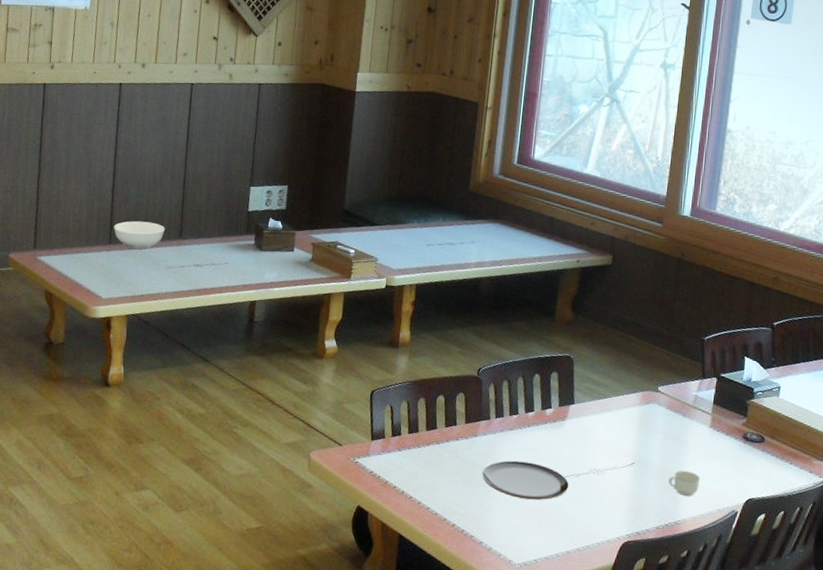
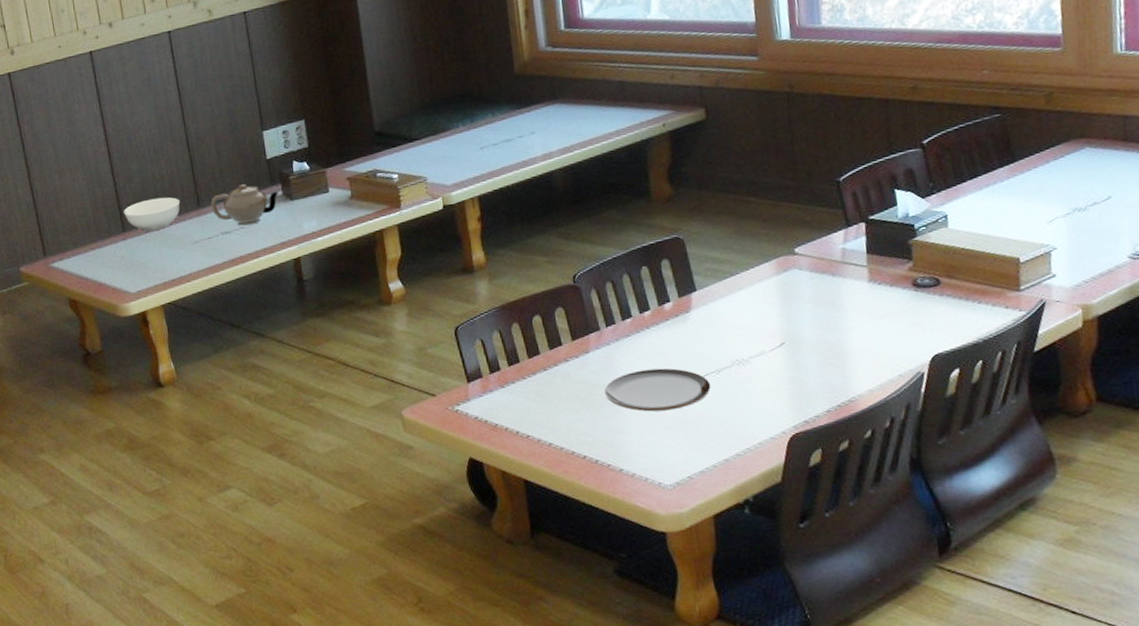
teapot: none [191,227,251,264] -> present [211,184,278,226]
cup: present [668,470,700,496] -> none [830,337,870,368]

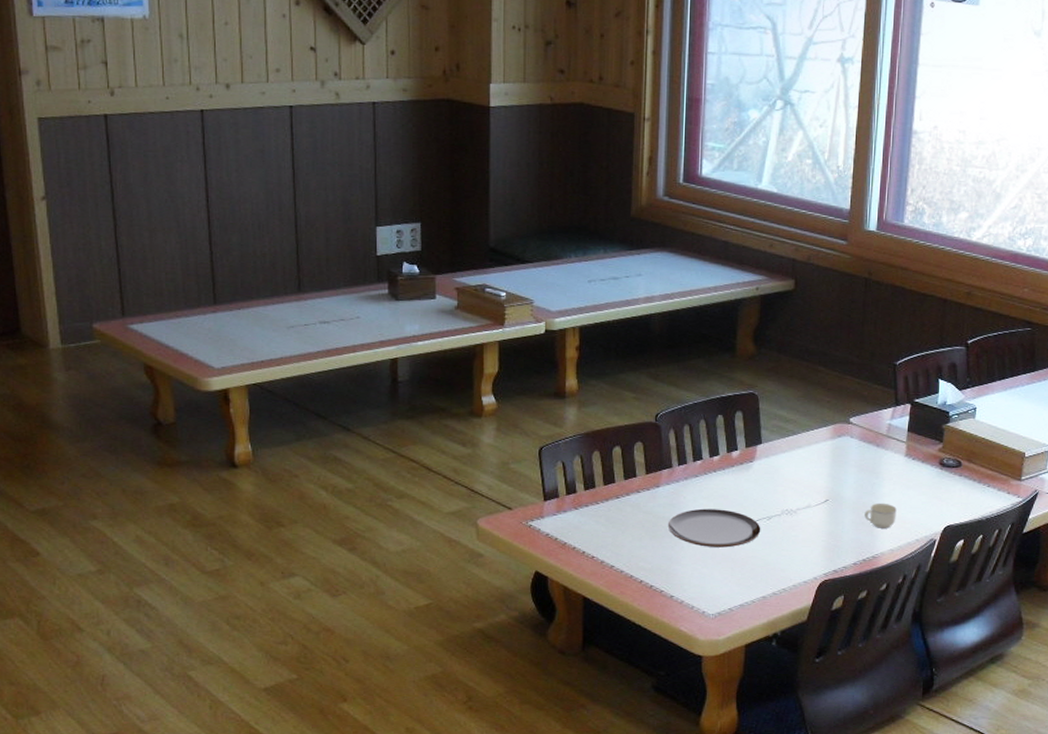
bowl: present [123,197,180,232] -> none [216,275,279,309]
teapot: present [211,184,278,226] -> none [312,276,384,318]
cup: none [830,337,870,368] -> present [864,502,897,529]

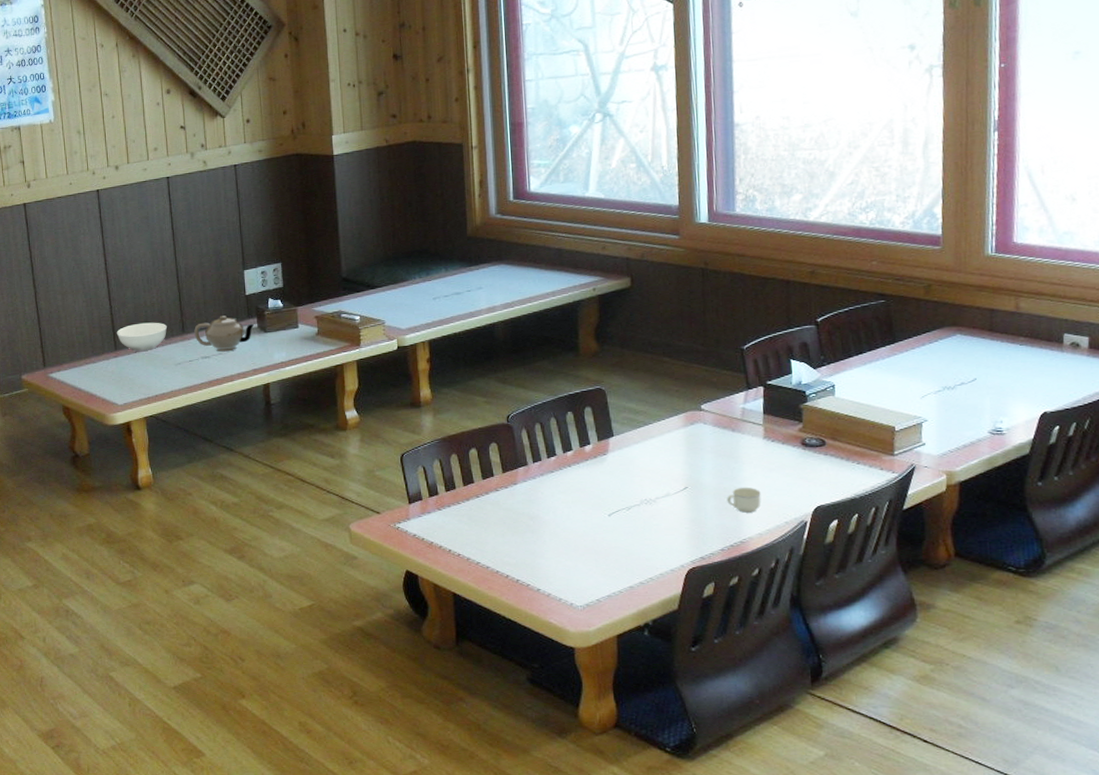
bowl: none [216,275,279,309] -> present [116,322,167,352]
teapot: none [312,276,384,318] -> present [194,315,254,352]
plate: present [667,508,761,548] -> none [528,502,622,540]

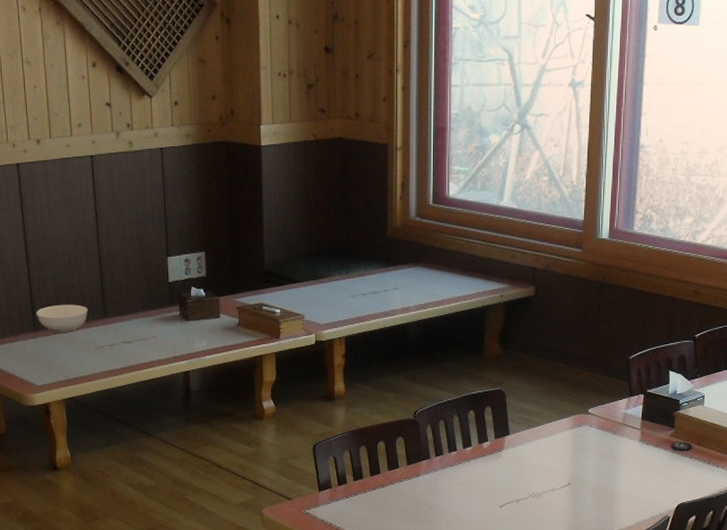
teapot: present [194,315,254,352] -> none [116,302,176,338]
cup: present [727,487,761,513] -> none [604,484,633,508]

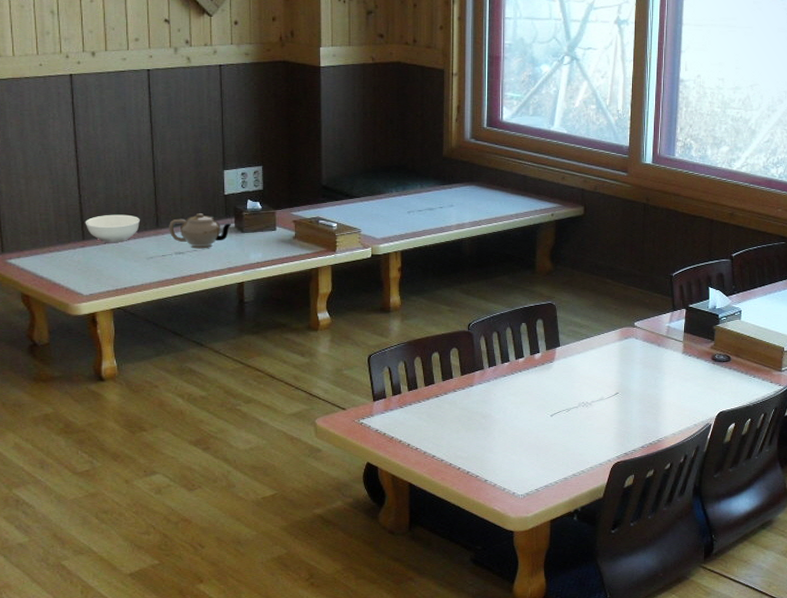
teapot: none [116,302,176,338] -> present [169,213,231,249]

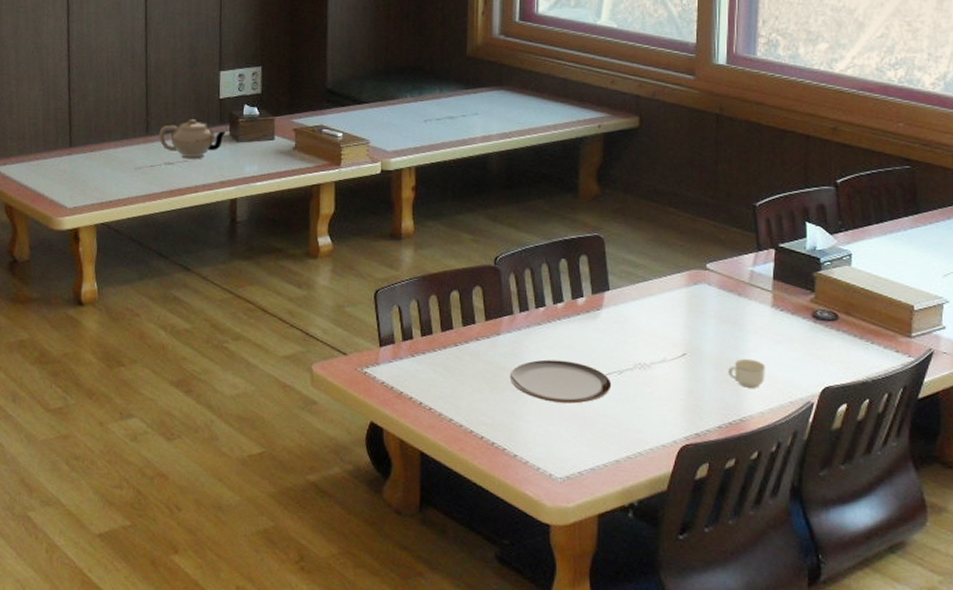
bowl: present [85,214,140,243] -> none [73,119,129,151]
plate: none [481,404,561,437] -> present [509,359,612,404]
cup: none [650,394,677,416] -> present [728,358,765,388]

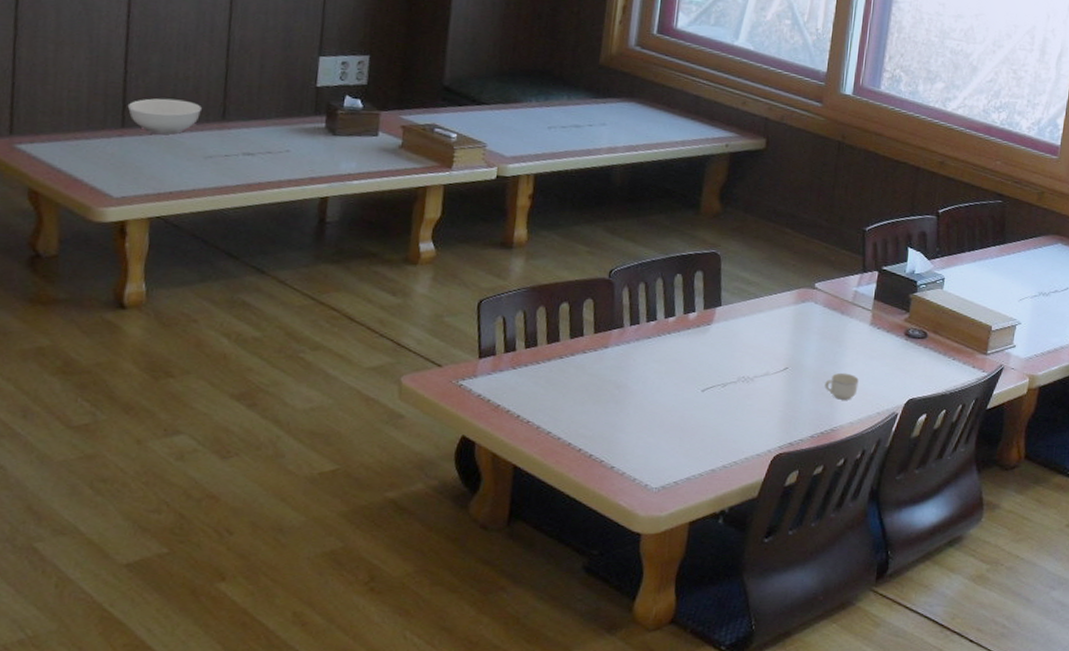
bowl: none [73,119,129,151] -> present [127,98,202,135]
teapot: present [159,119,226,160] -> none [238,106,321,152]
plate: present [509,359,612,404] -> none [613,372,715,416]

